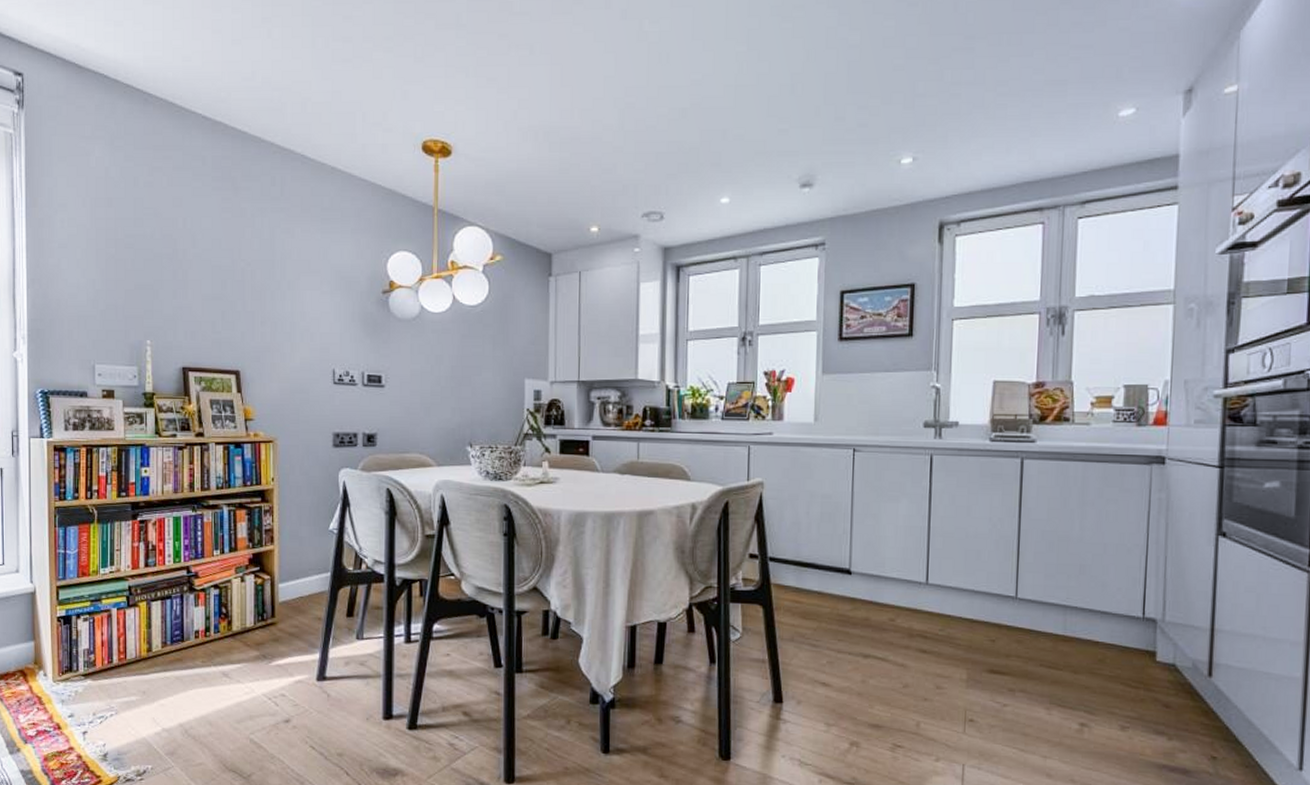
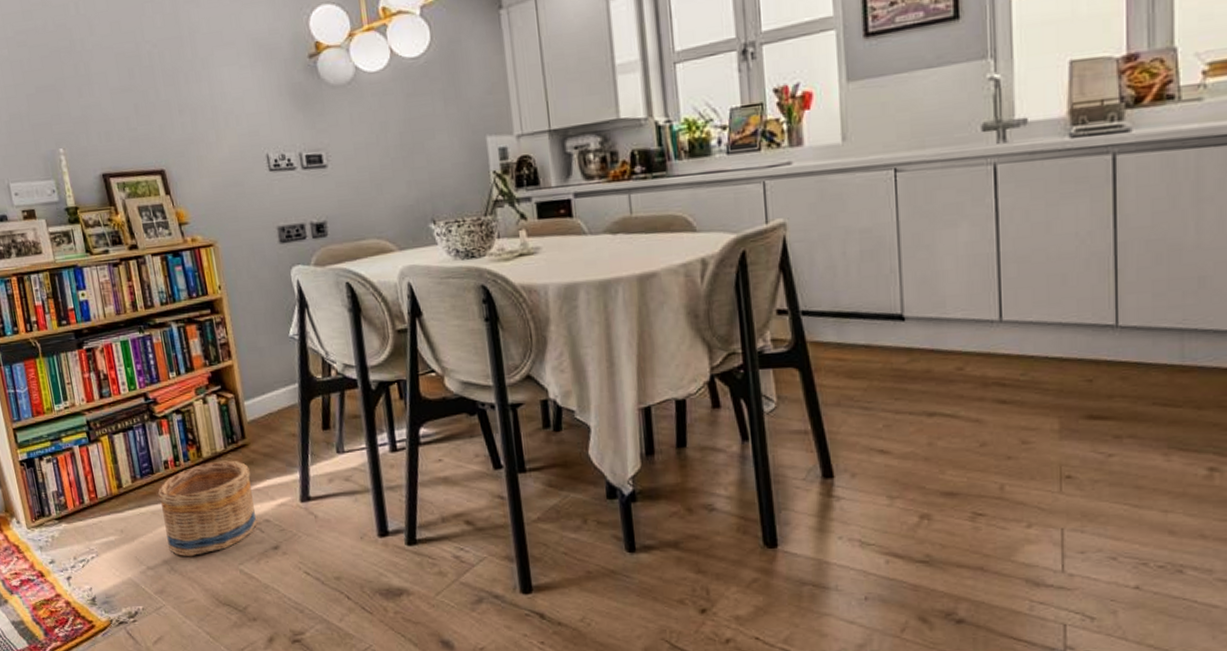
basket: none [184,635,274,723] -> present [157,460,257,557]

